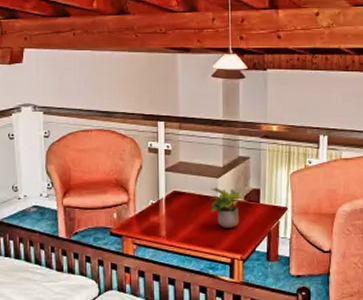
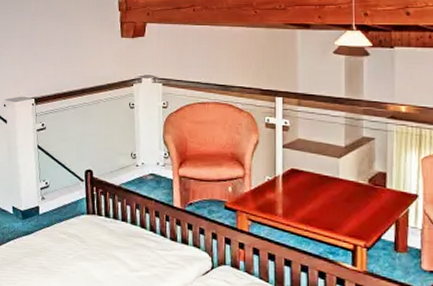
potted plant: present [209,188,241,228] -> none [330,168,364,212]

